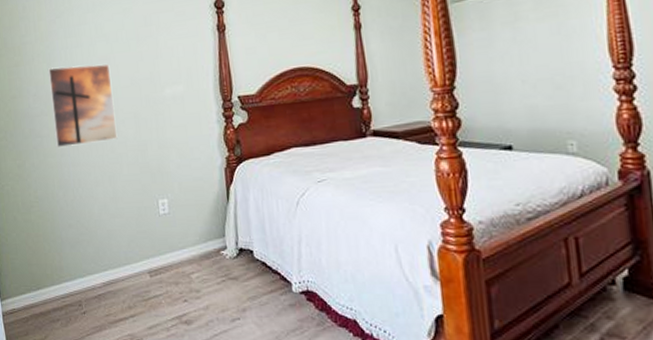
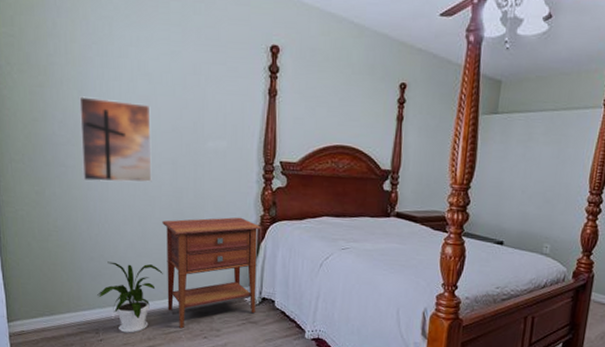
house plant: none [77,225,137,303] -> present [97,261,163,333]
nightstand: none [131,162,235,293] -> present [162,217,261,329]

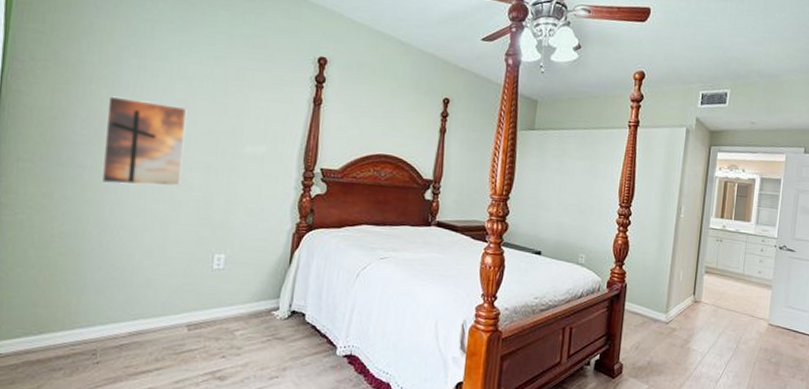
house plant: present [97,261,163,333] -> none [100,271,182,354]
nightstand: present [162,217,261,329] -> none [182,224,297,347]

